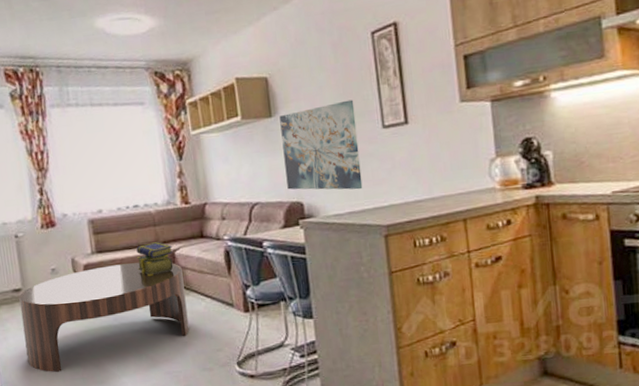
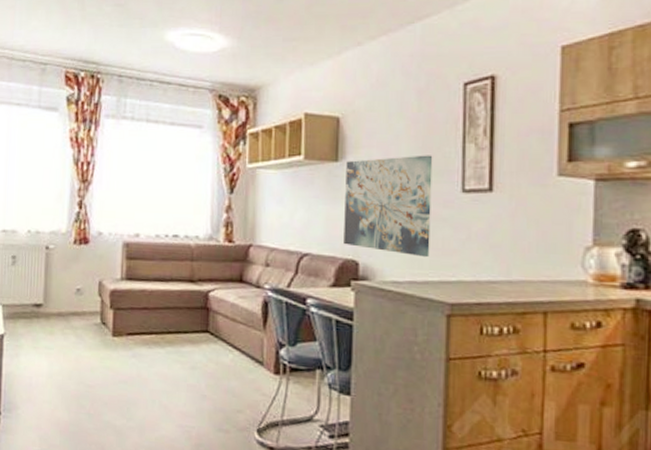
coffee table: present [19,263,190,373] -> none [35,295,214,403]
stack of books: present [136,242,174,276] -> none [166,278,207,315]

